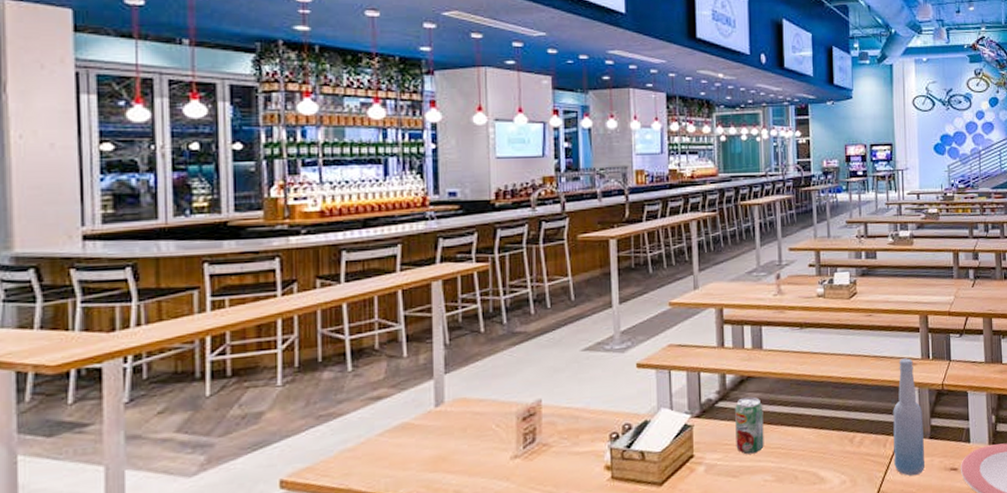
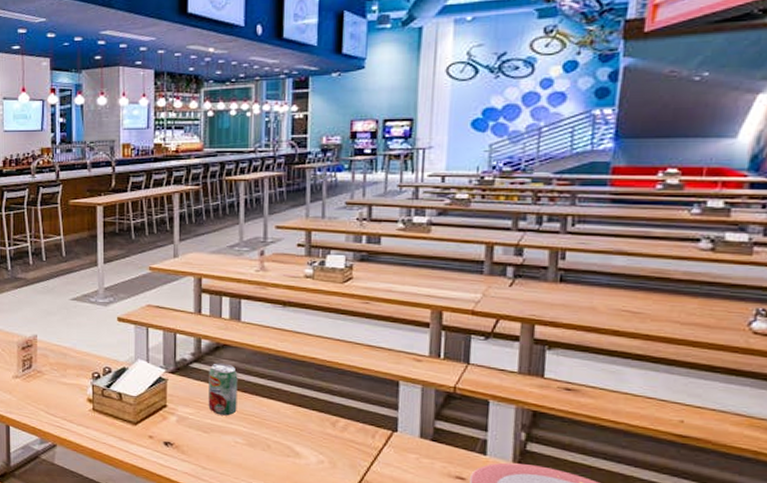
bottle: present [893,358,925,476] -> none [383,352,425,474]

